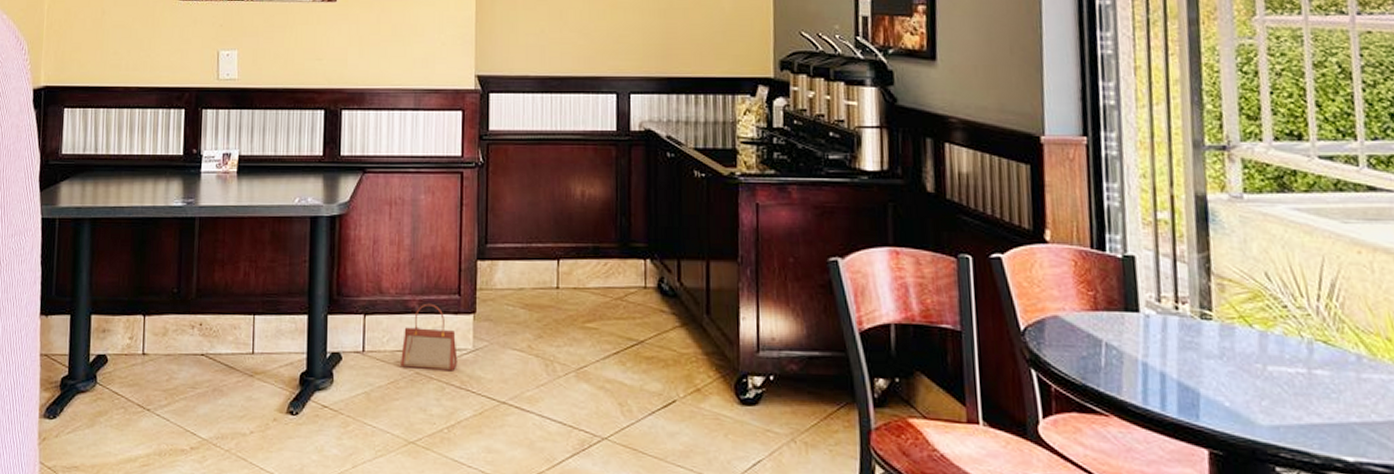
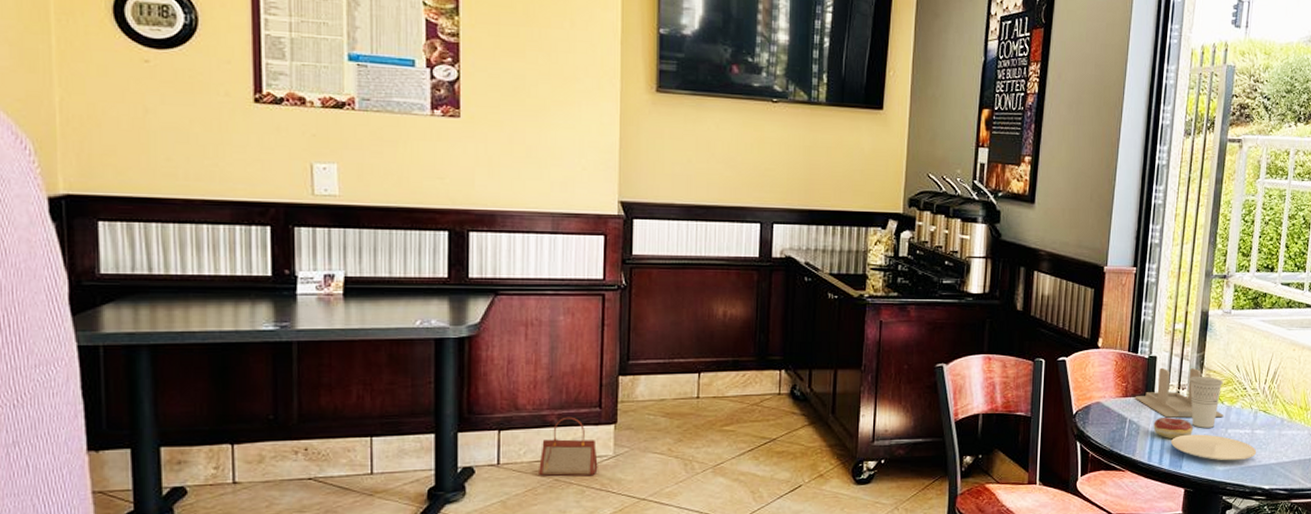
napkin holder: none [1109,271,1256,348] -> present [1135,367,1224,418]
donut: none [1144,341,1210,375] -> present [1153,416,1194,440]
plate: none [1176,369,1323,414] -> present [1171,434,1257,461]
cup: none [1190,285,1247,362] -> present [1189,376,1223,428]

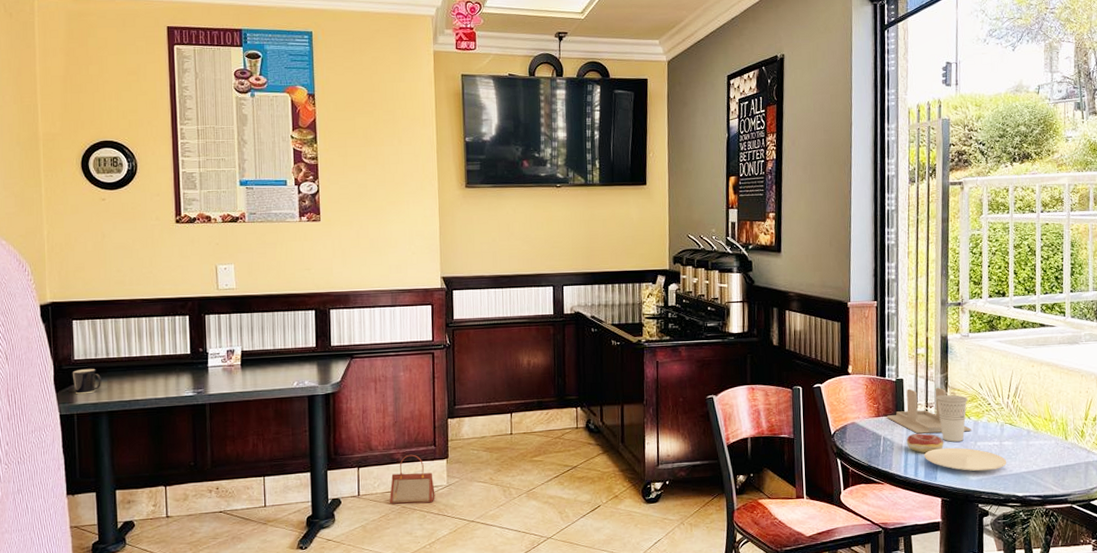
mug: none [98,286,140,321] -> present [73,368,101,395]

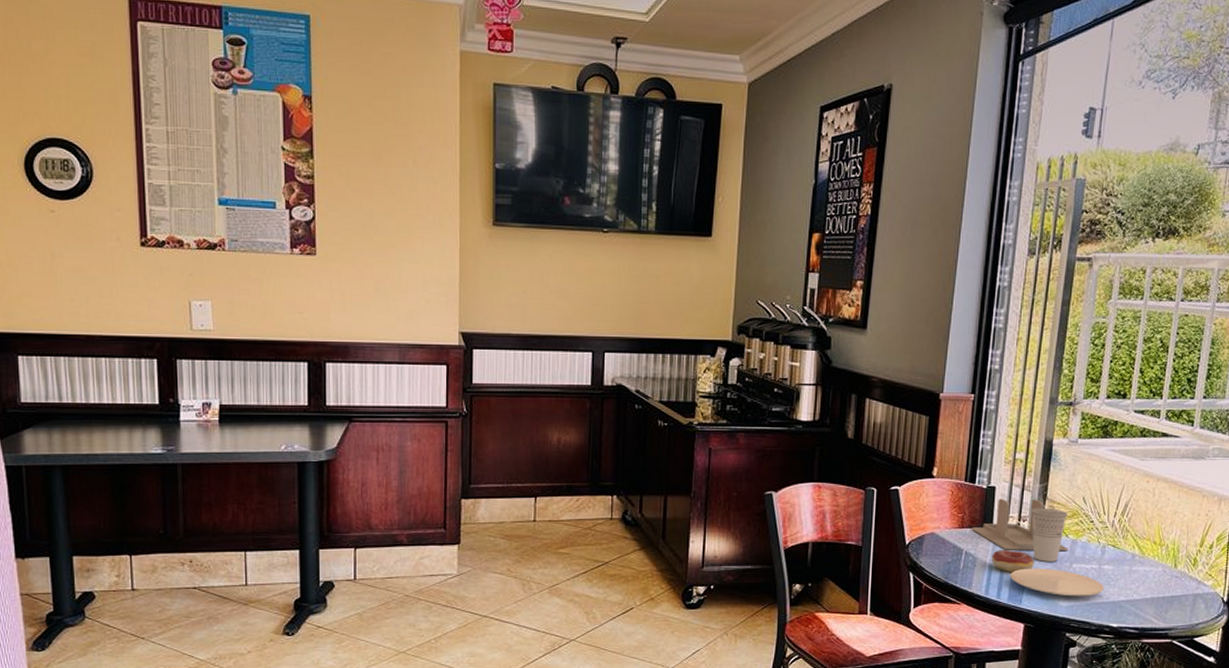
mug: present [73,368,101,395] -> none [20,413,54,444]
handbag: present [390,454,435,504] -> none [391,537,444,593]

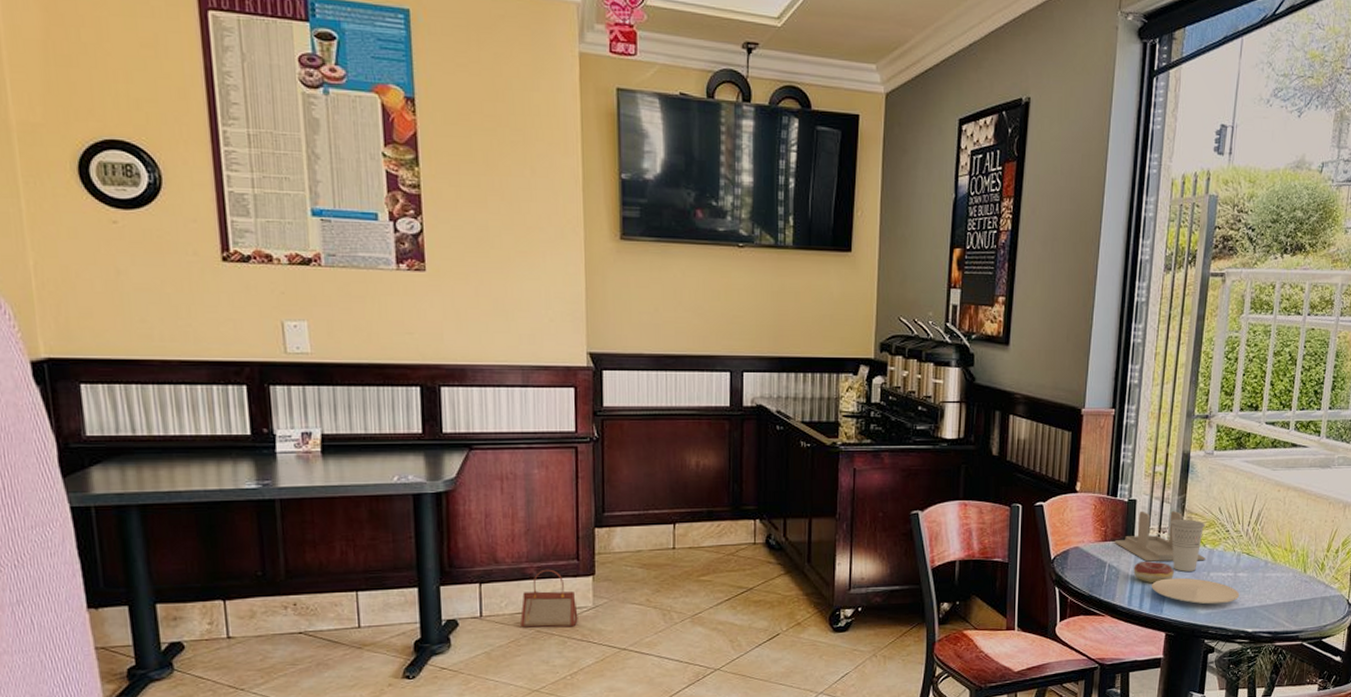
handbag: none [391,537,444,593] -> present [520,569,578,628]

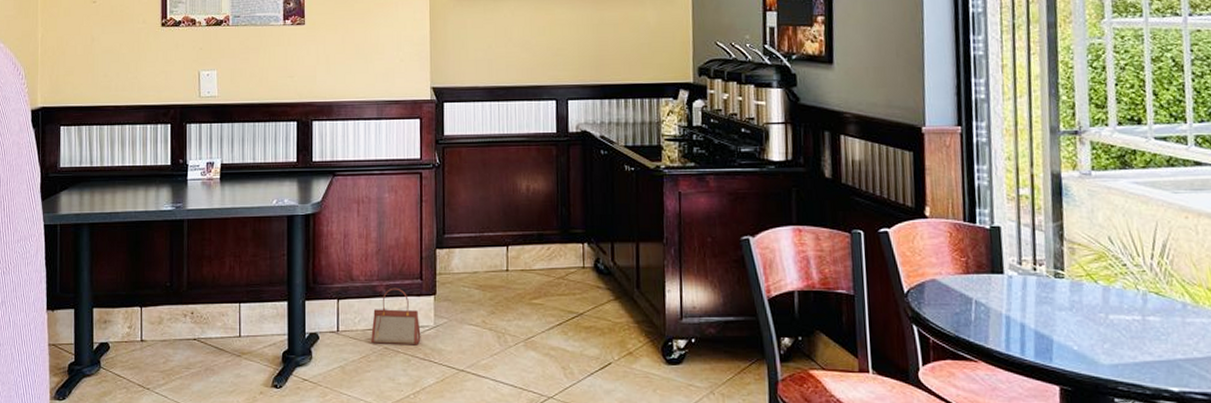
napkin holder: present [1114,511,1206,562] -> none [979,239,1100,300]
donut: present [1133,560,1175,584] -> none [1007,297,1062,325]
plate: present [1152,577,1240,605] -> none [1034,320,1154,354]
cup: present [1170,518,1205,572] -> none [1046,249,1093,312]

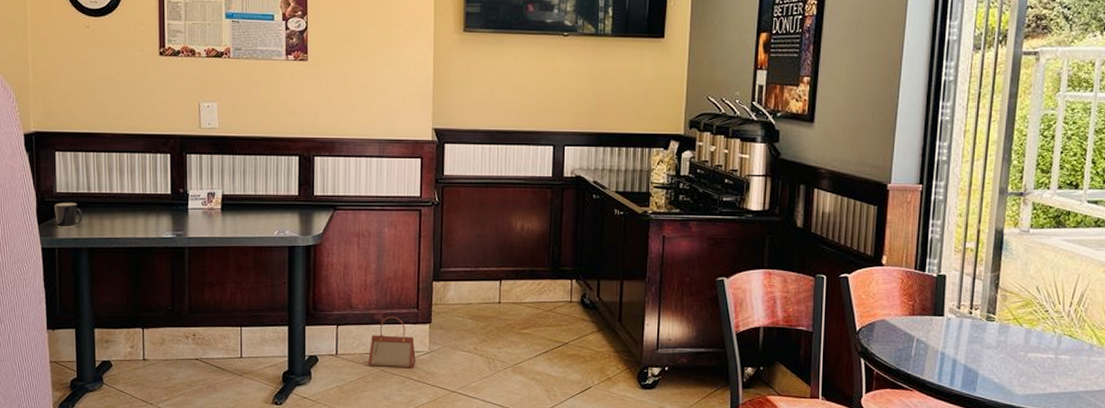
mug: none [58,177,84,204] -> present [55,202,82,229]

